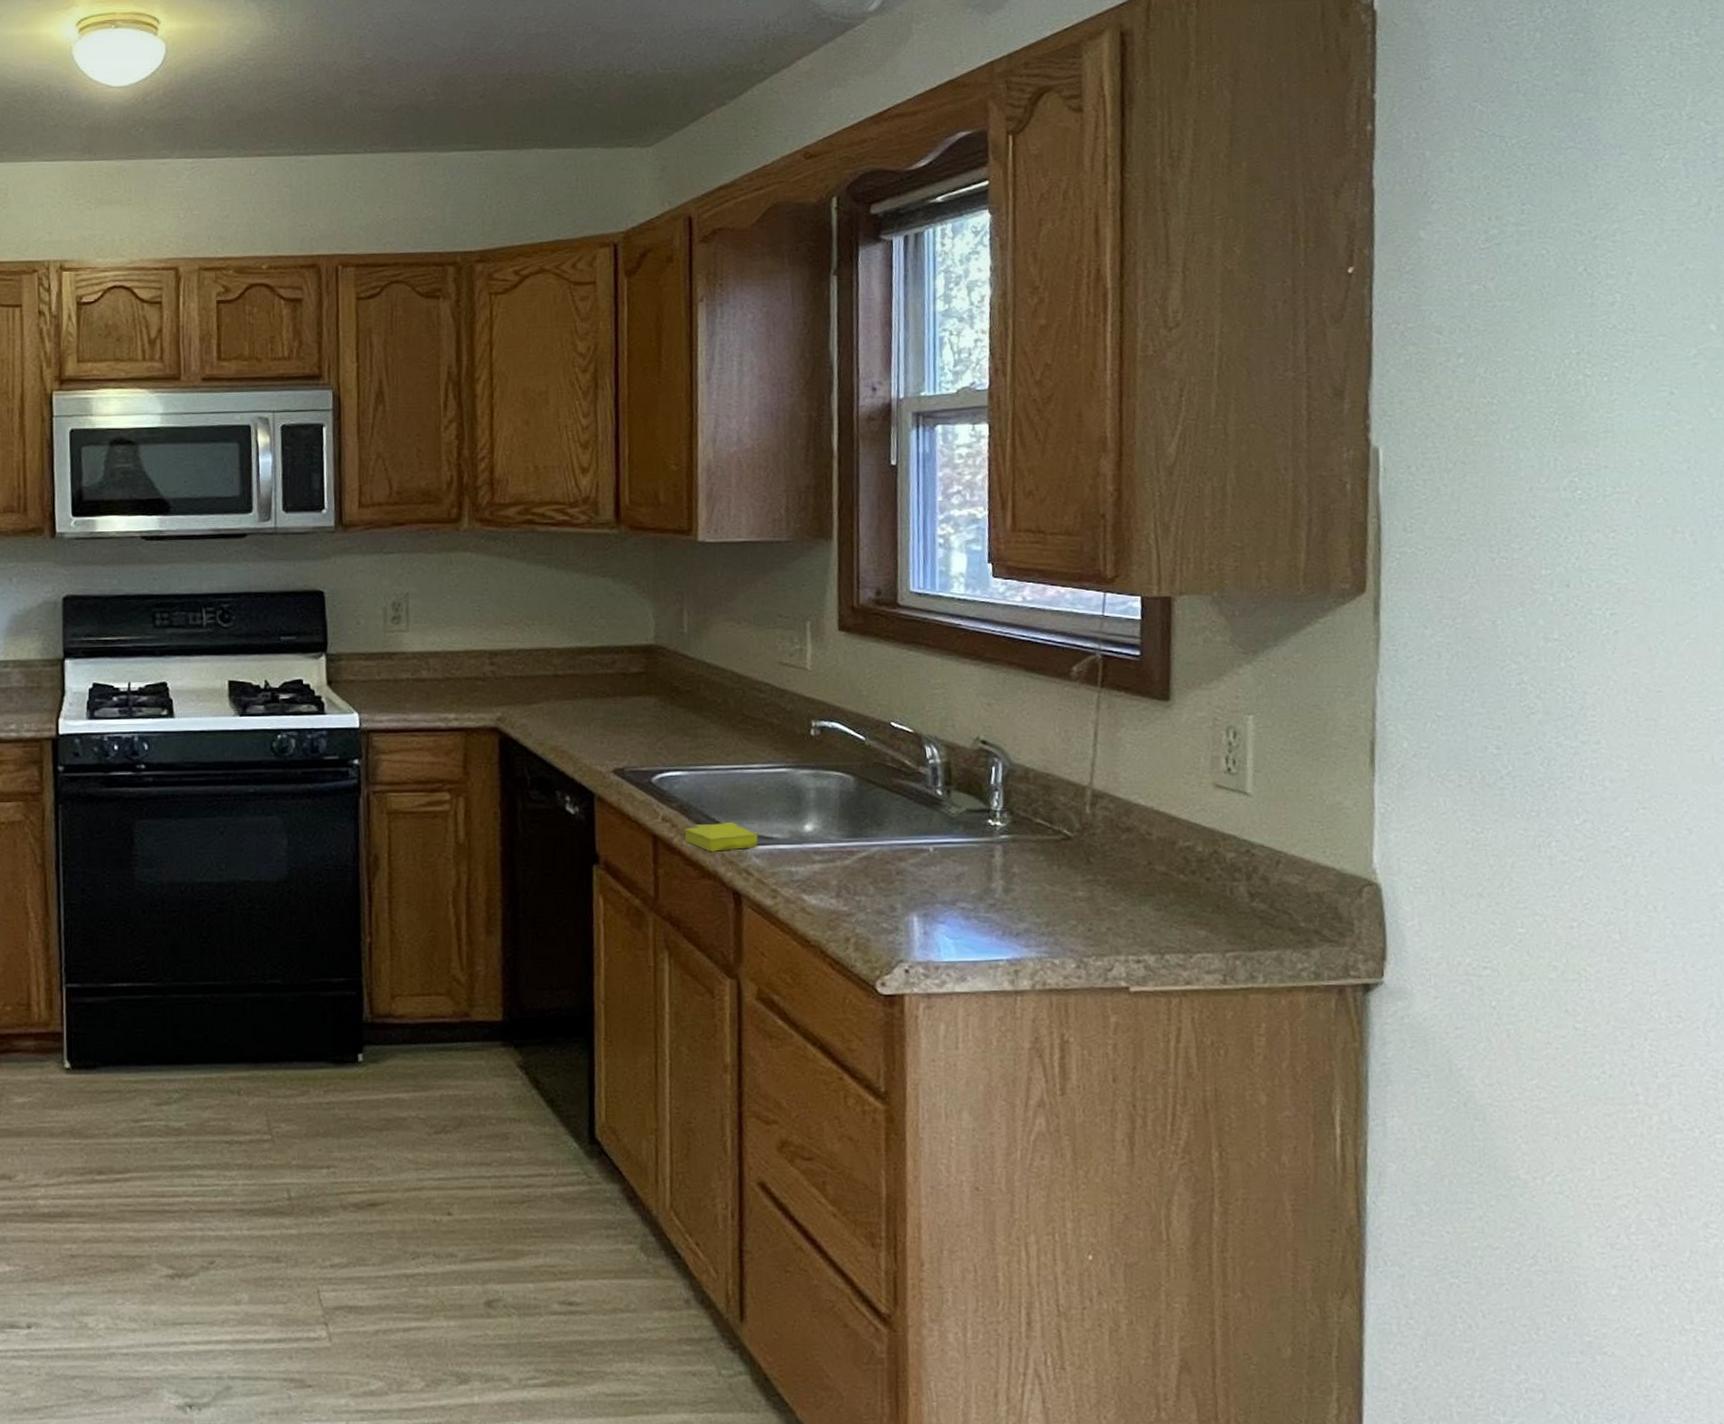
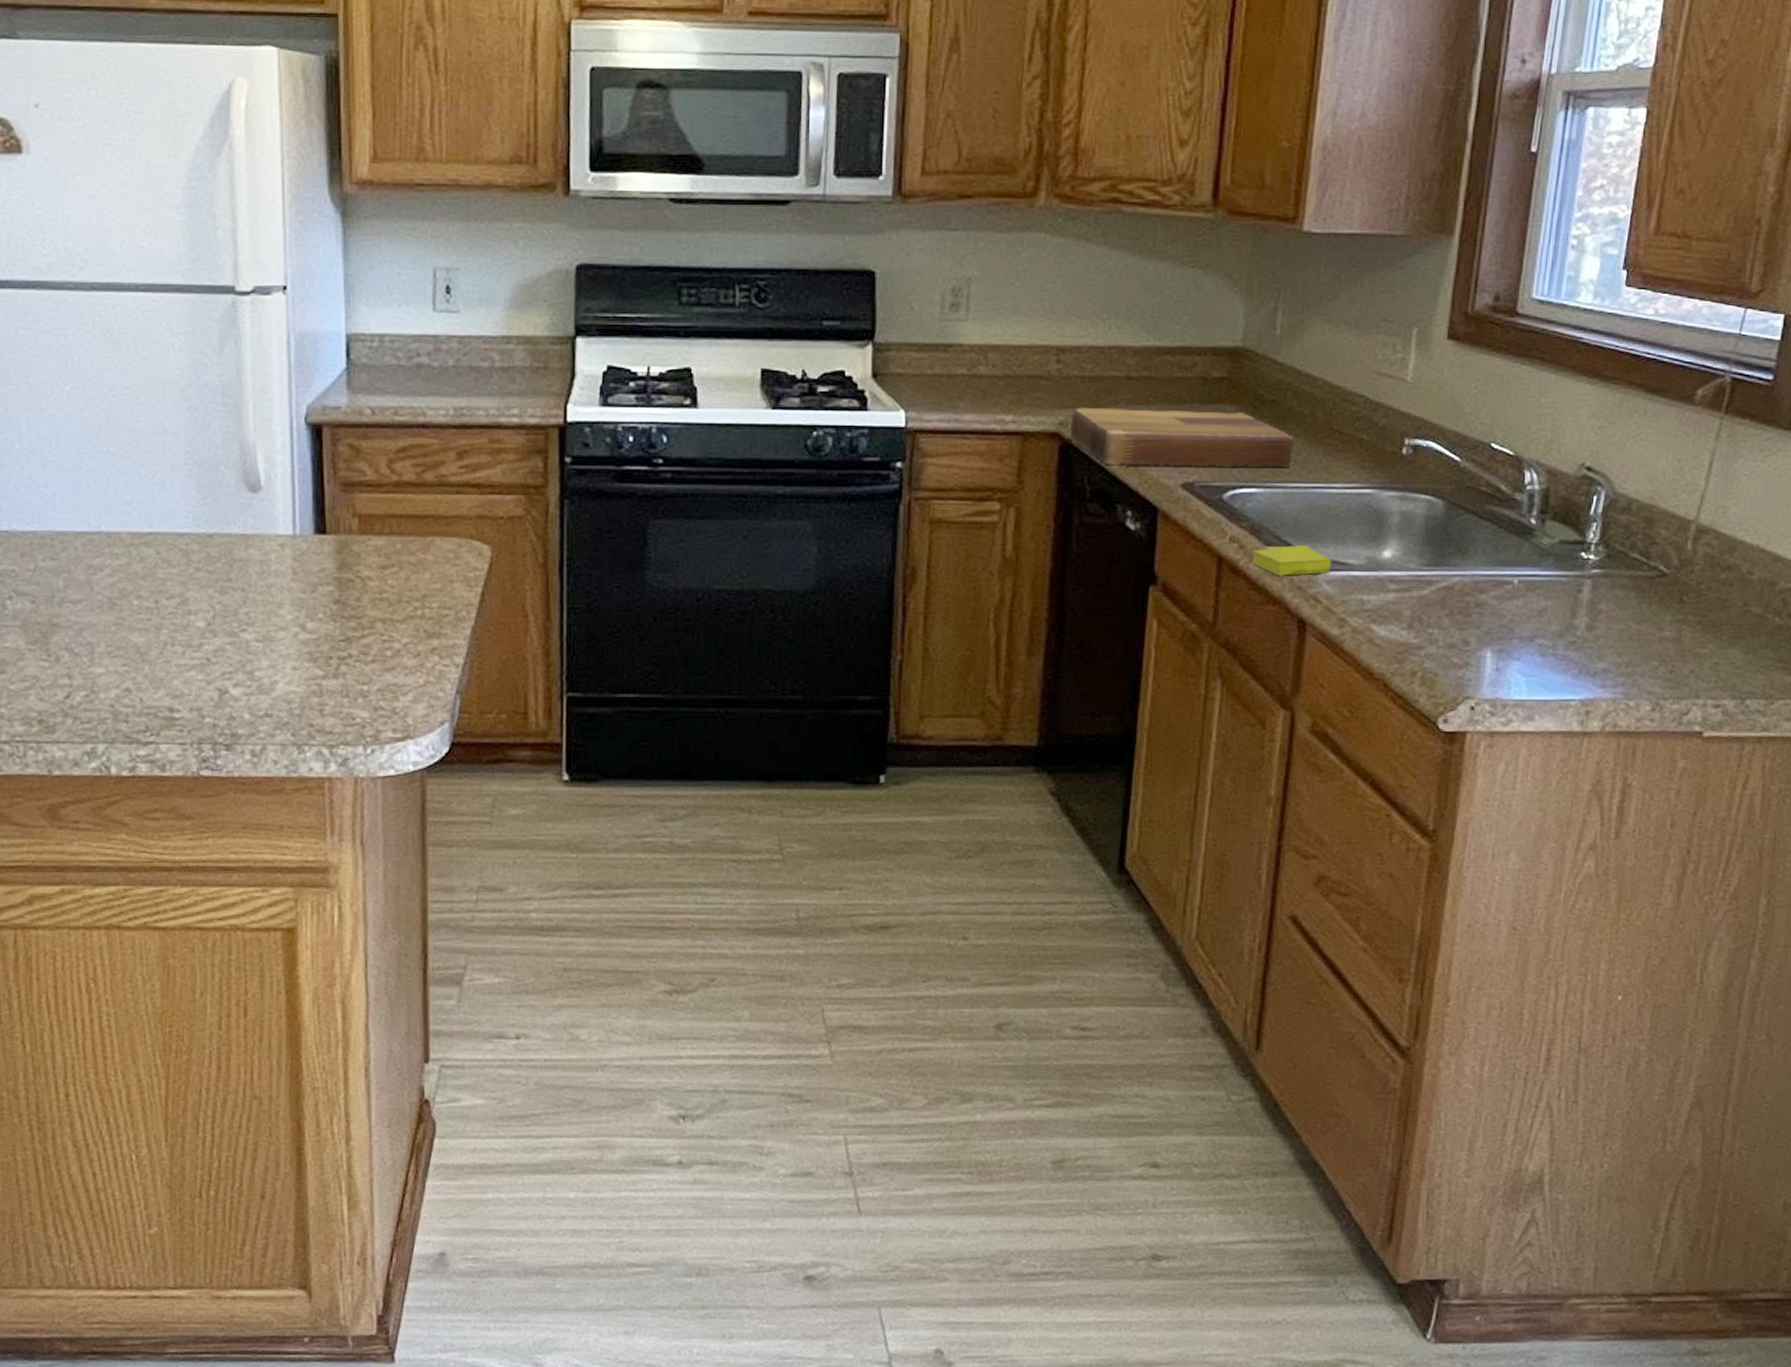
cutting board: none [507,703,711,756] -> present [1069,407,1294,469]

